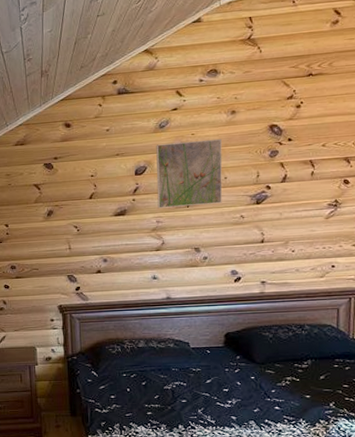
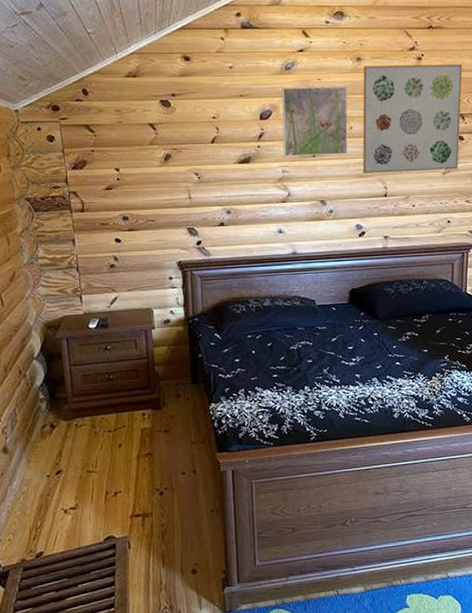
wall art: none [237,108,347,221] -> present [362,64,462,173]

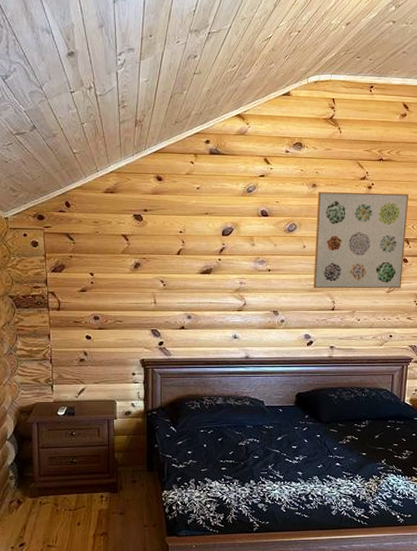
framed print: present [282,86,348,157] -> none [241,208,302,271]

